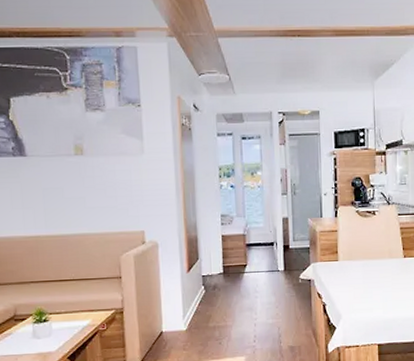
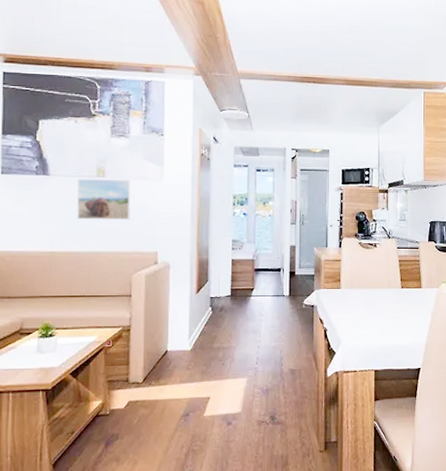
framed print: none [56,157,113,201] -> present [77,179,131,220]

